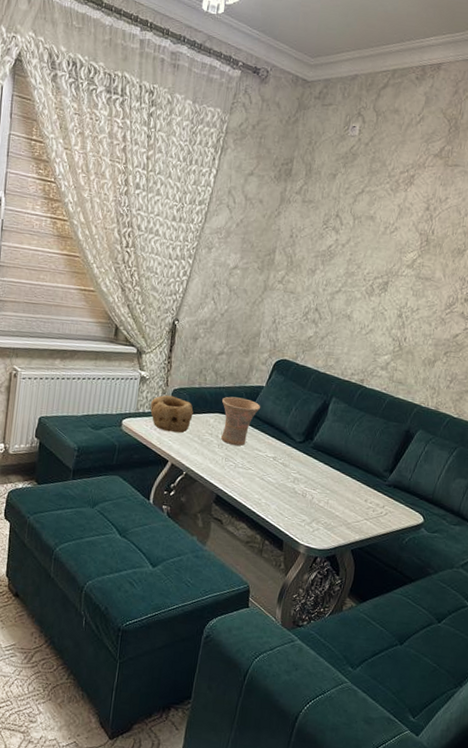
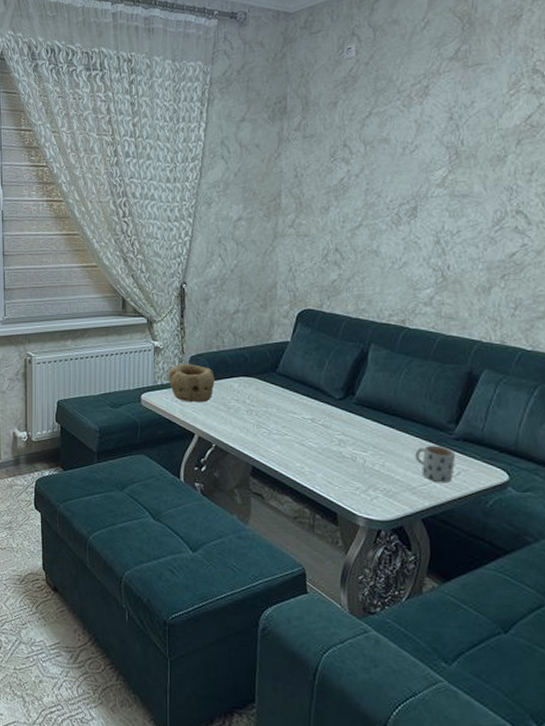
vase: present [221,396,261,446] -> none [245,357,289,411]
mug: none [354,488,386,521] -> present [415,445,456,483]

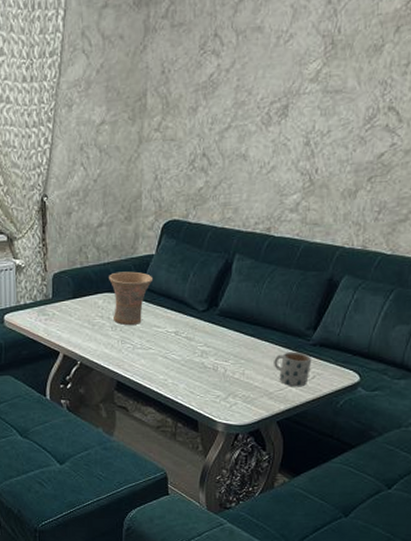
bowl: present [168,363,215,403] -> none [30,281,79,321]
vase: none [245,357,289,411] -> present [109,271,154,326]

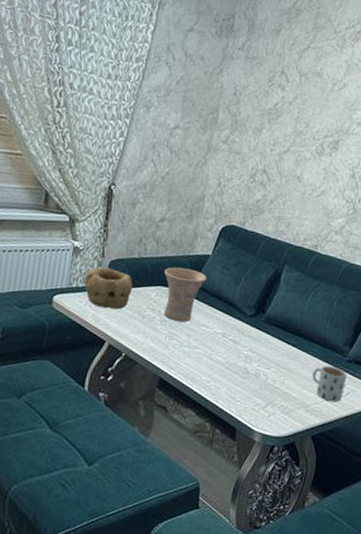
bowl: none [30,281,79,321] -> present [84,267,133,310]

